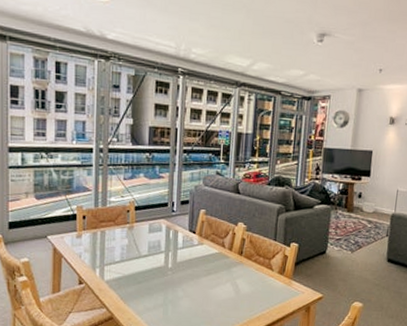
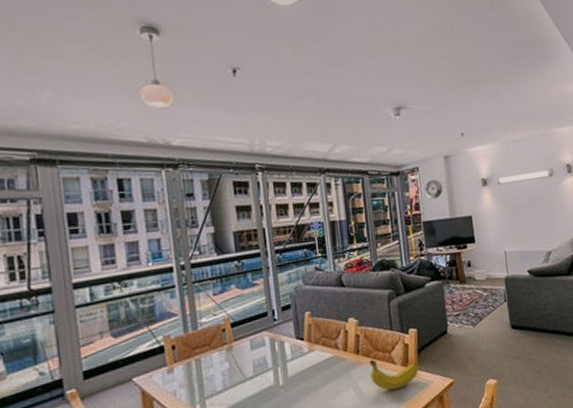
fruit: none [249,263,294,293] -> present [369,359,419,391]

